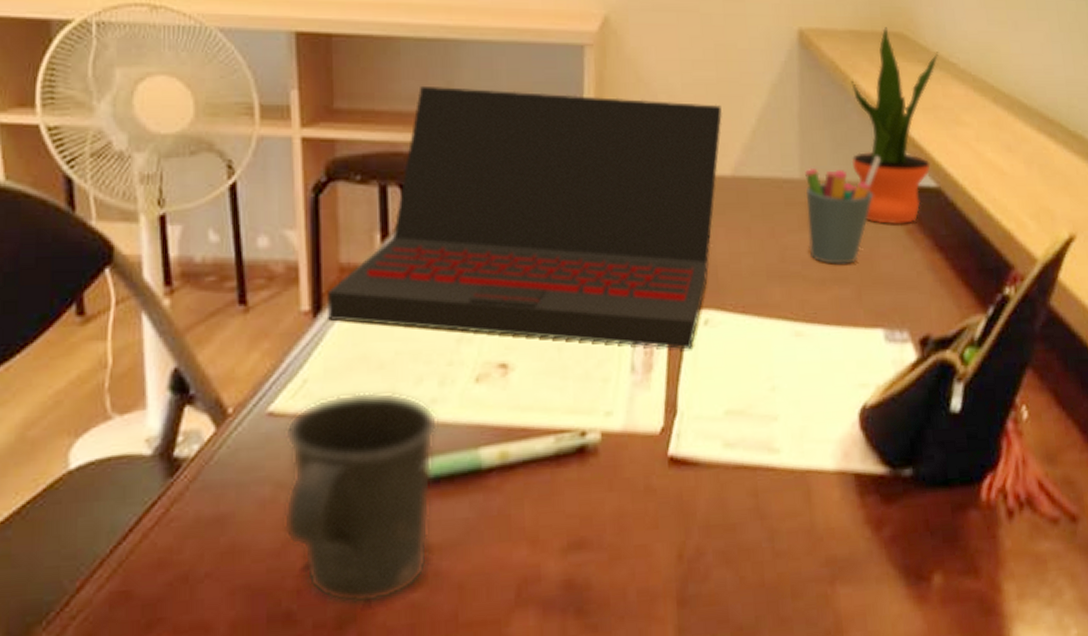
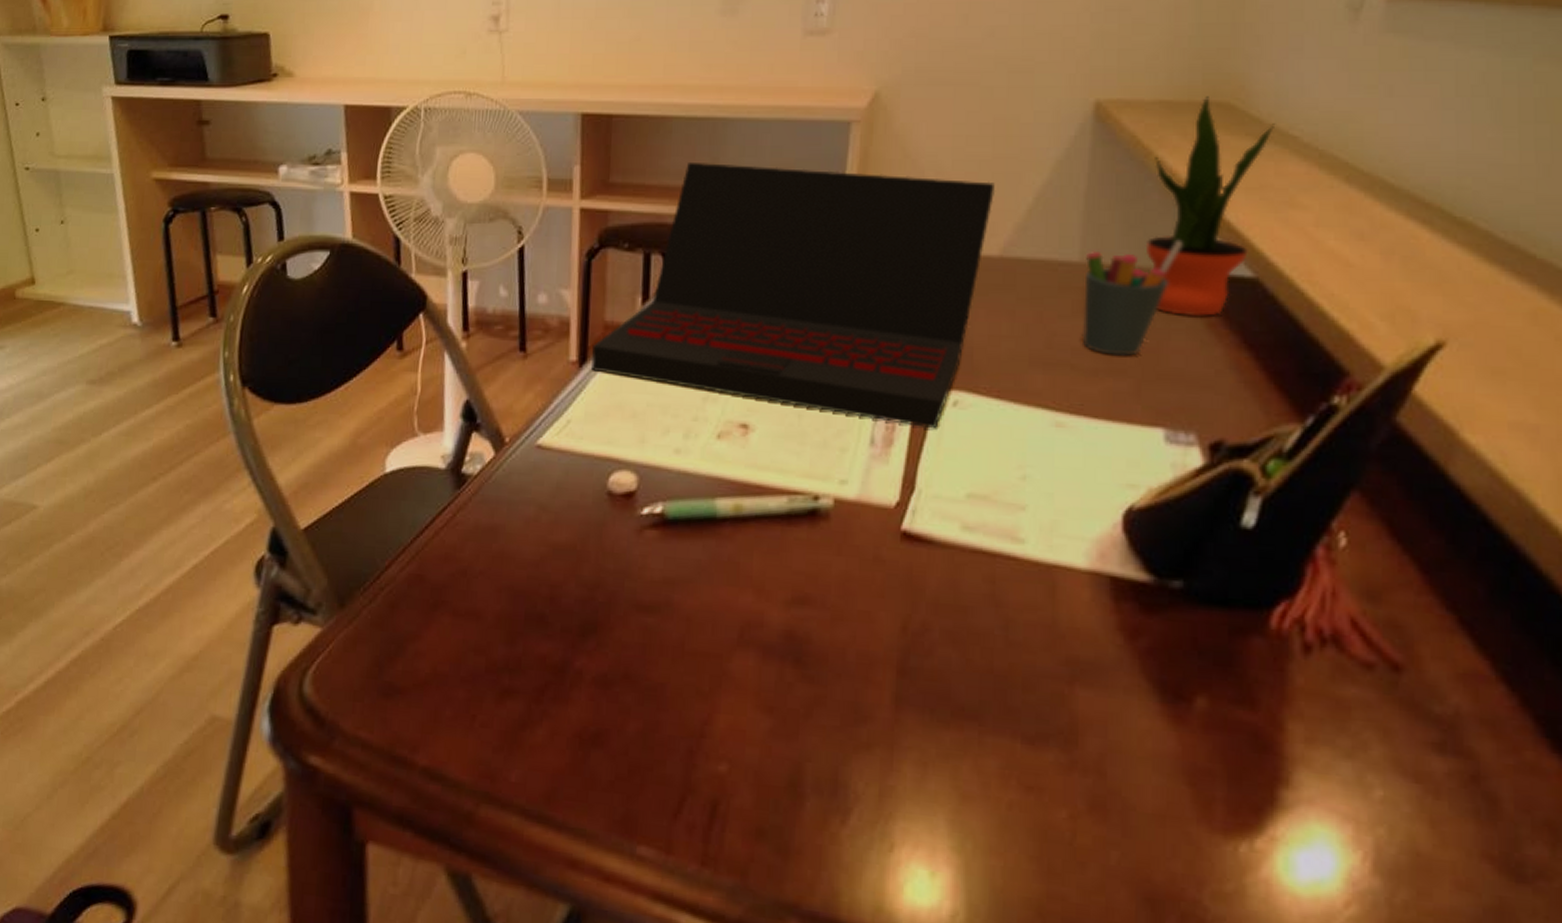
mug: present [283,391,439,605] -> none [542,435,681,620]

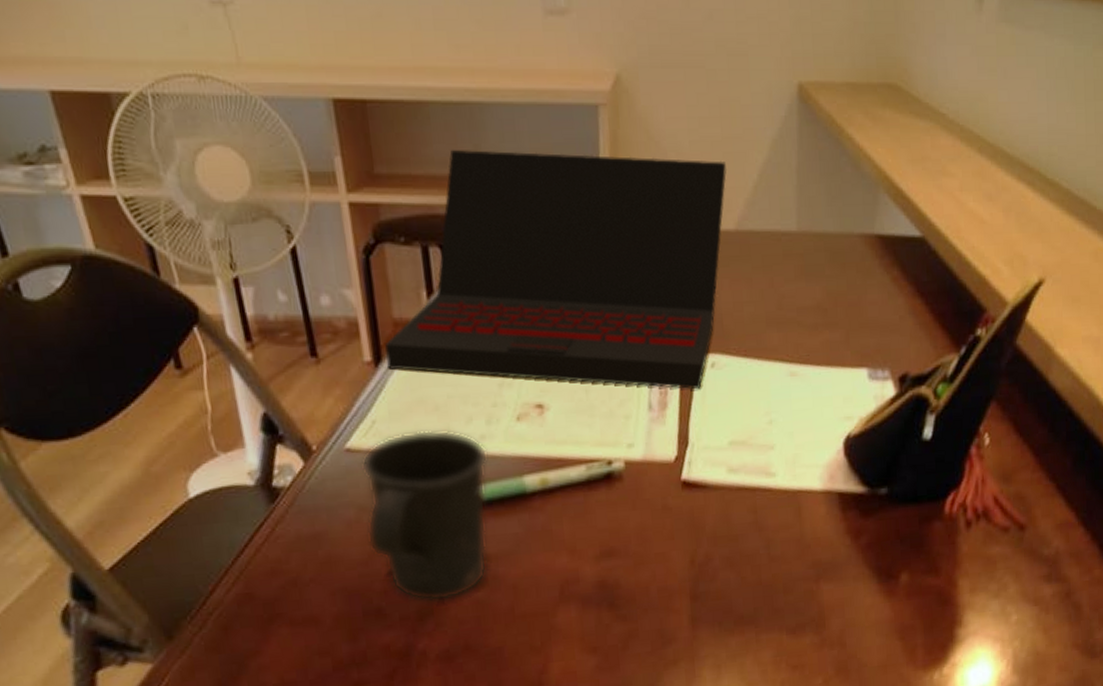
mug: none [542,435,681,620] -> present [360,429,488,602]
pen holder: present [1081,241,1183,356] -> none [802,208,871,311]
potted plant: present [1145,96,1276,316] -> none [844,78,930,272]

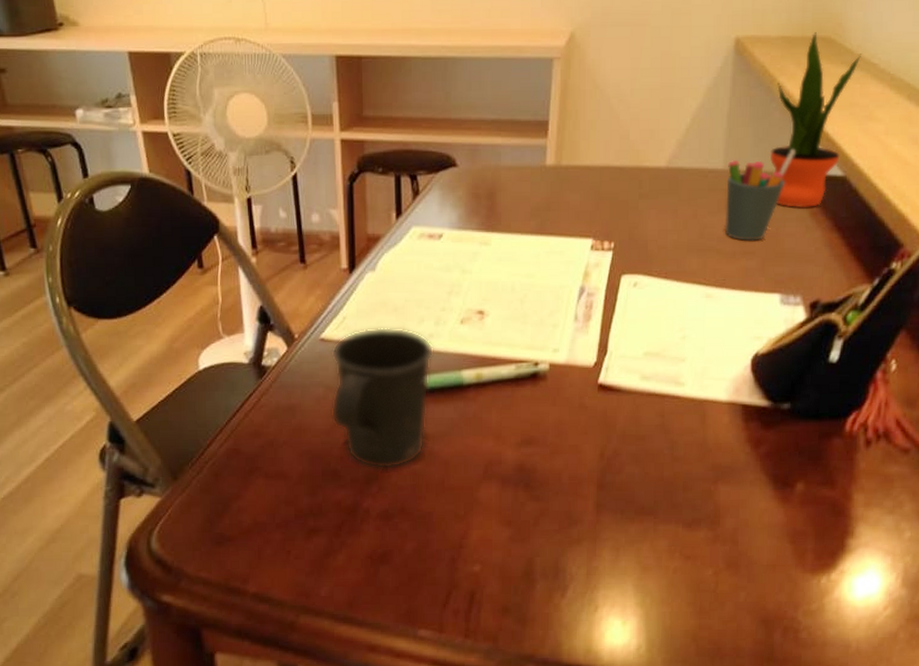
laptop: present [385,149,727,390] -> none [358,96,662,305]
pen holder: none [802,208,871,311] -> present [724,150,795,241]
potted plant: none [844,78,930,272] -> present [769,32,862,208]

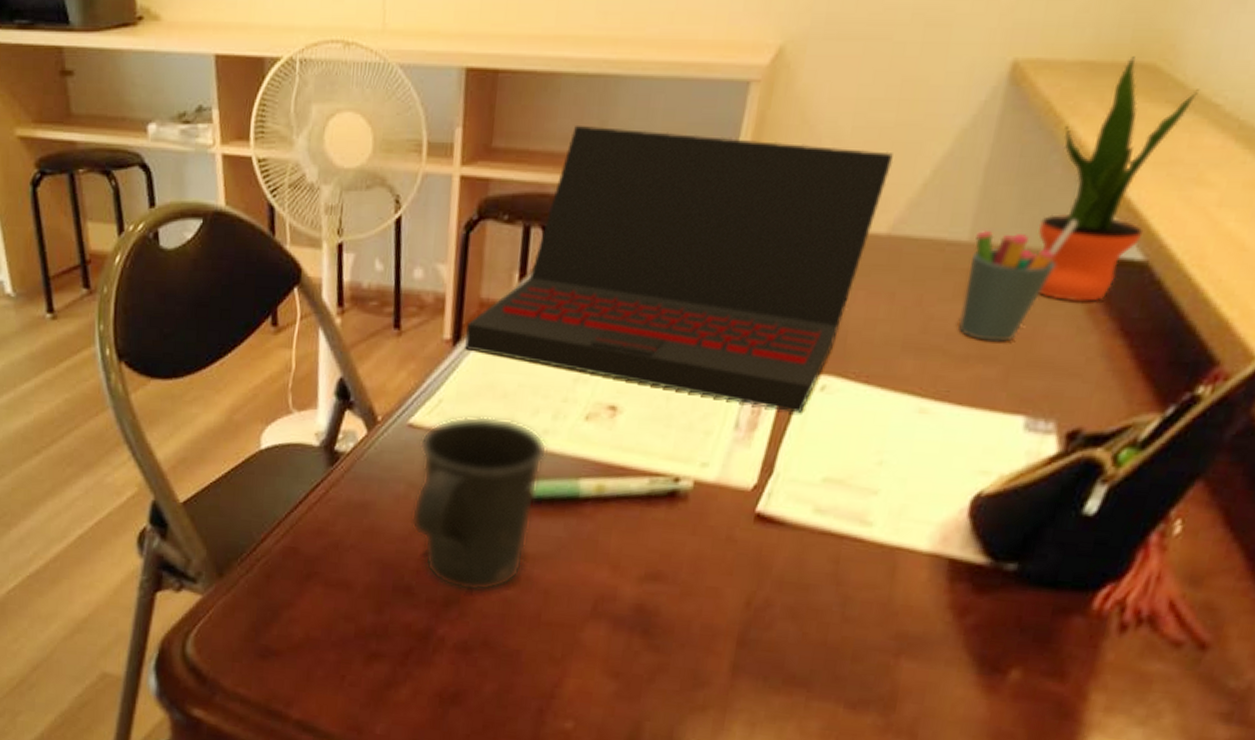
laptop: none [358,96,662,305] -> present [464,124,893,414]

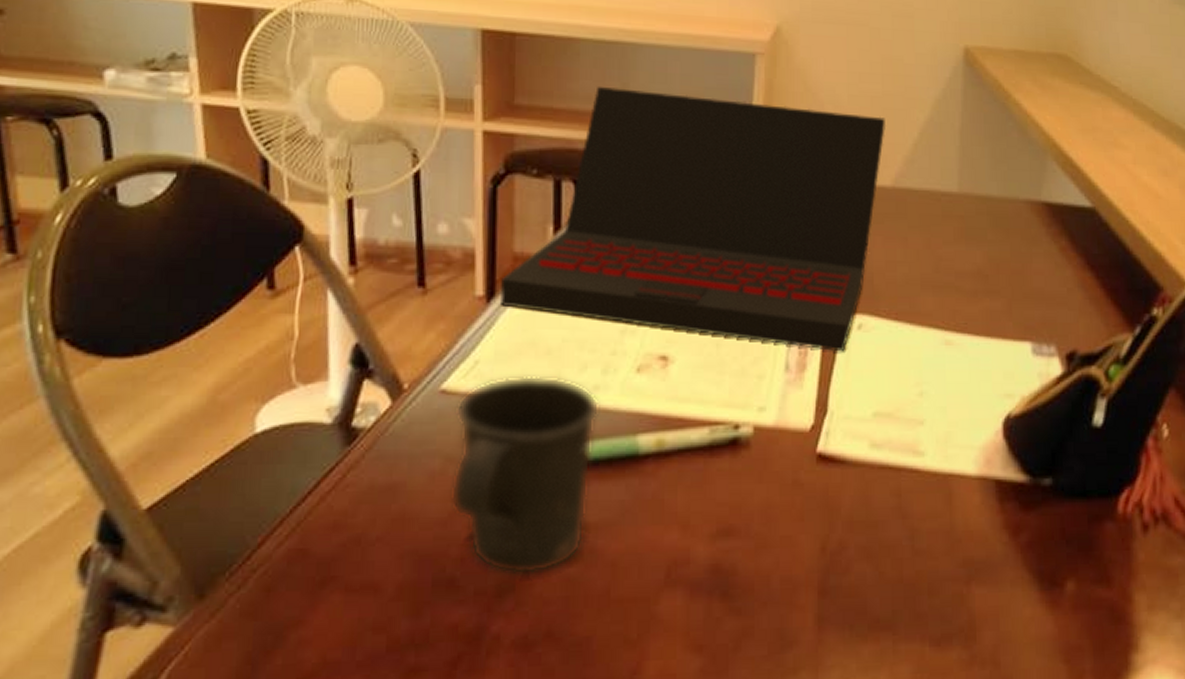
pen holder: present [958,220,1078,342] -> none [963,174,1038,278]
potted plant: present [1038,57,1201,302] -> none [1009,48,1102,241]

